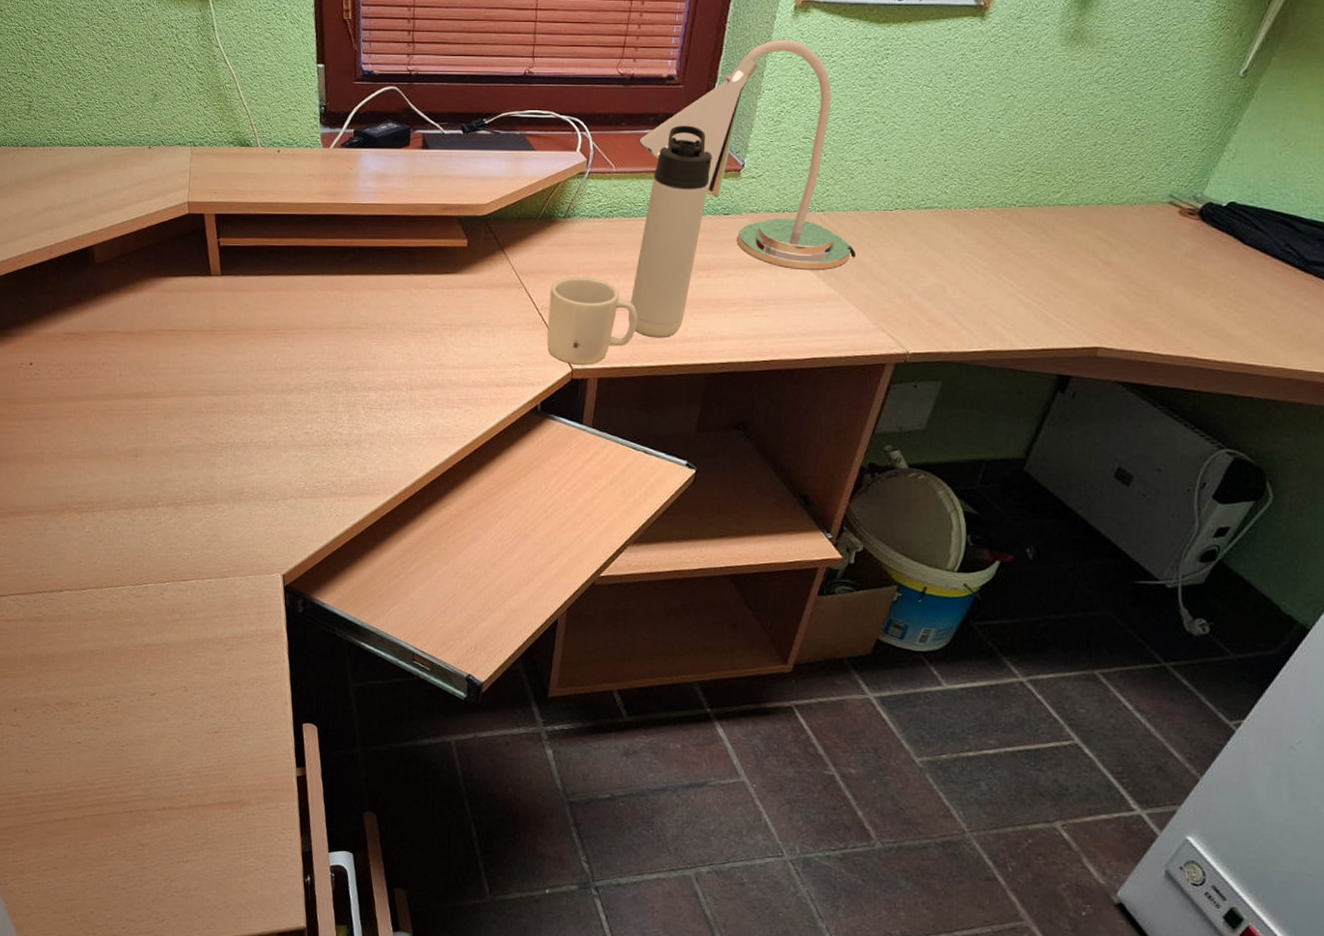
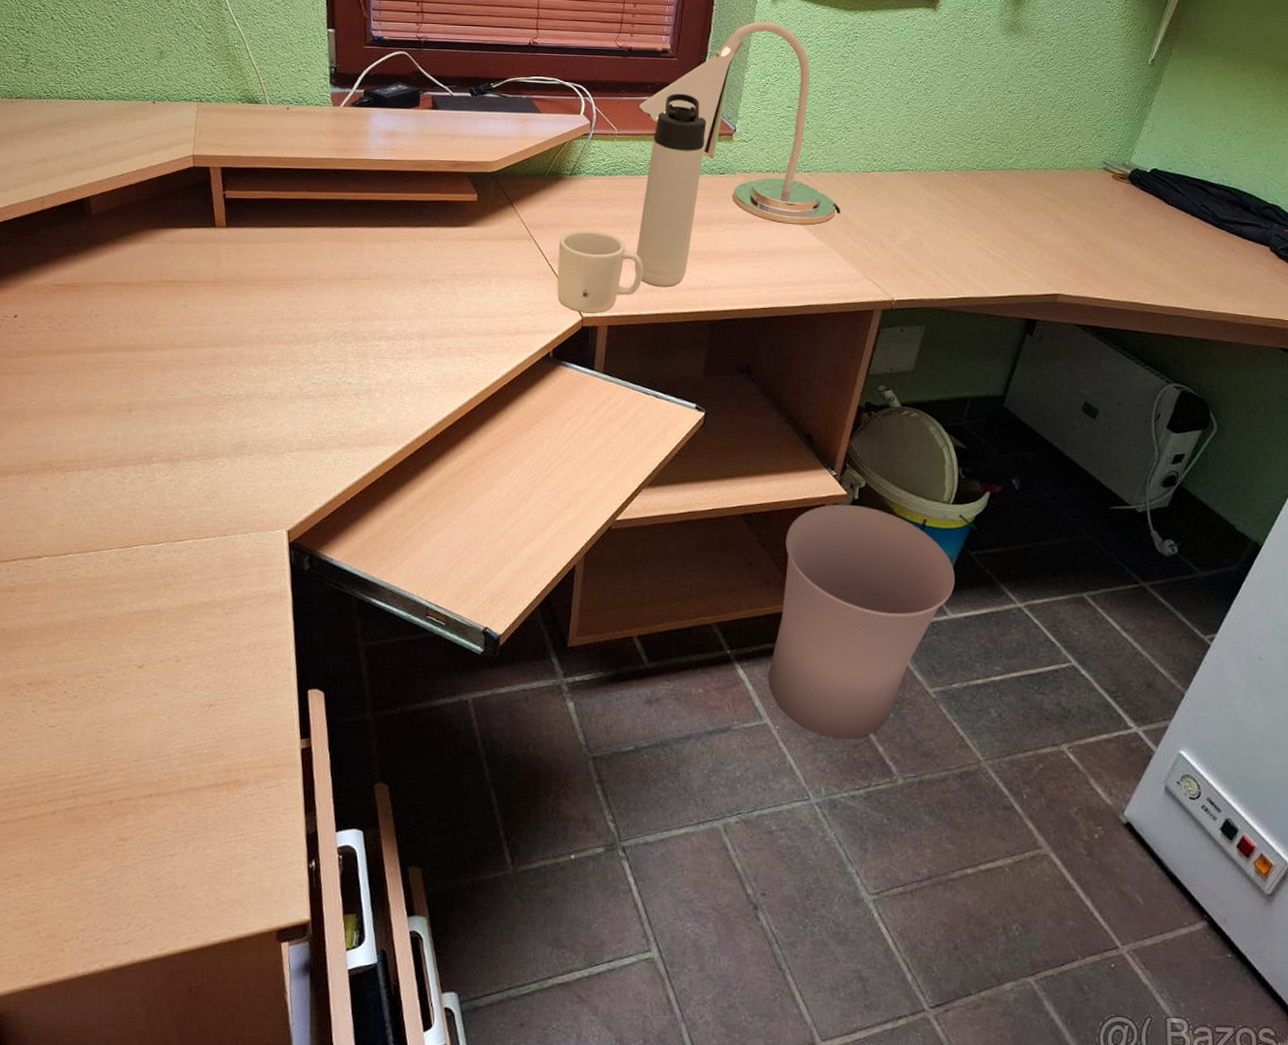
waste bin: none [748,568,953,802] -> present [768,505,955,739]

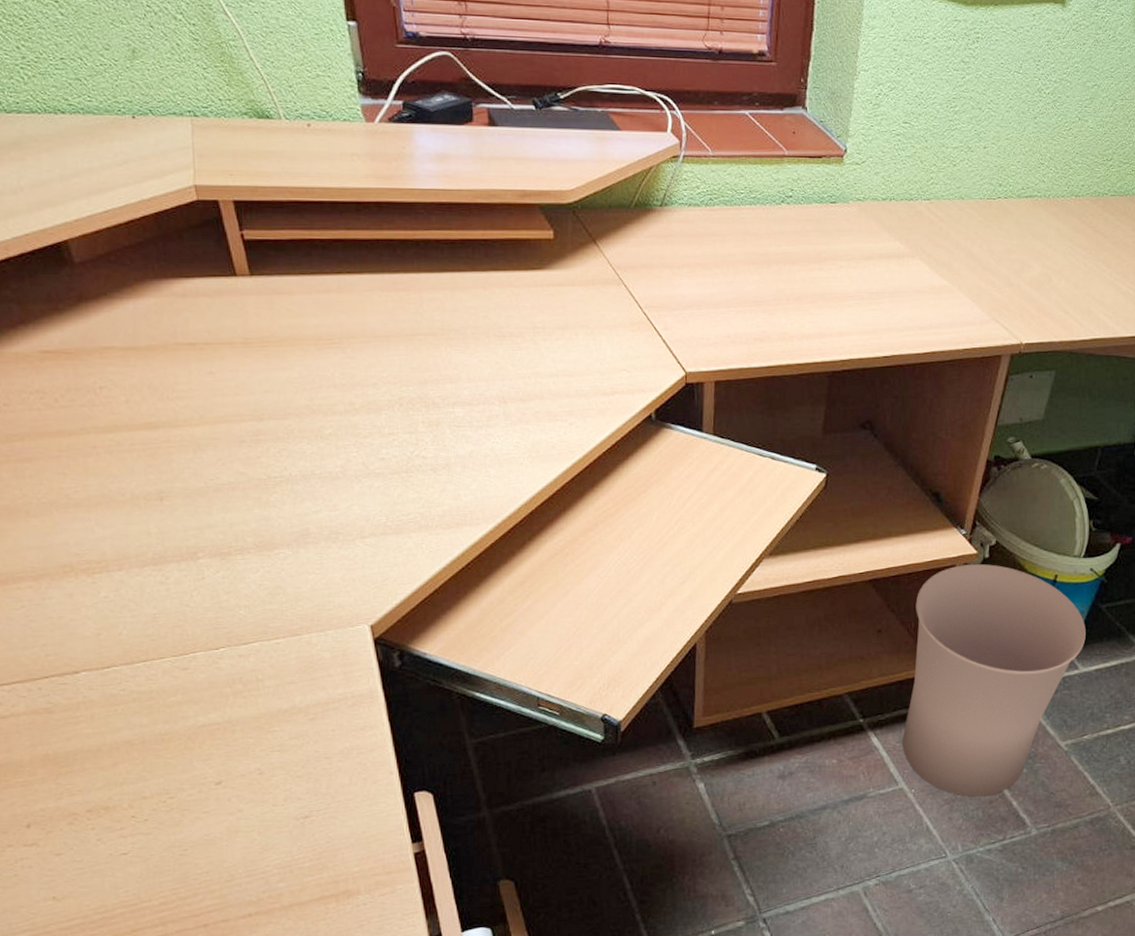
mug: present [557,230,643,313] -> none [653,271,751,368]
thermos bottle: present [634,93,707,288] -> none [740,106,813,336]
table lamp: present [637,21,840,225] -> none [733,17,964,261]

